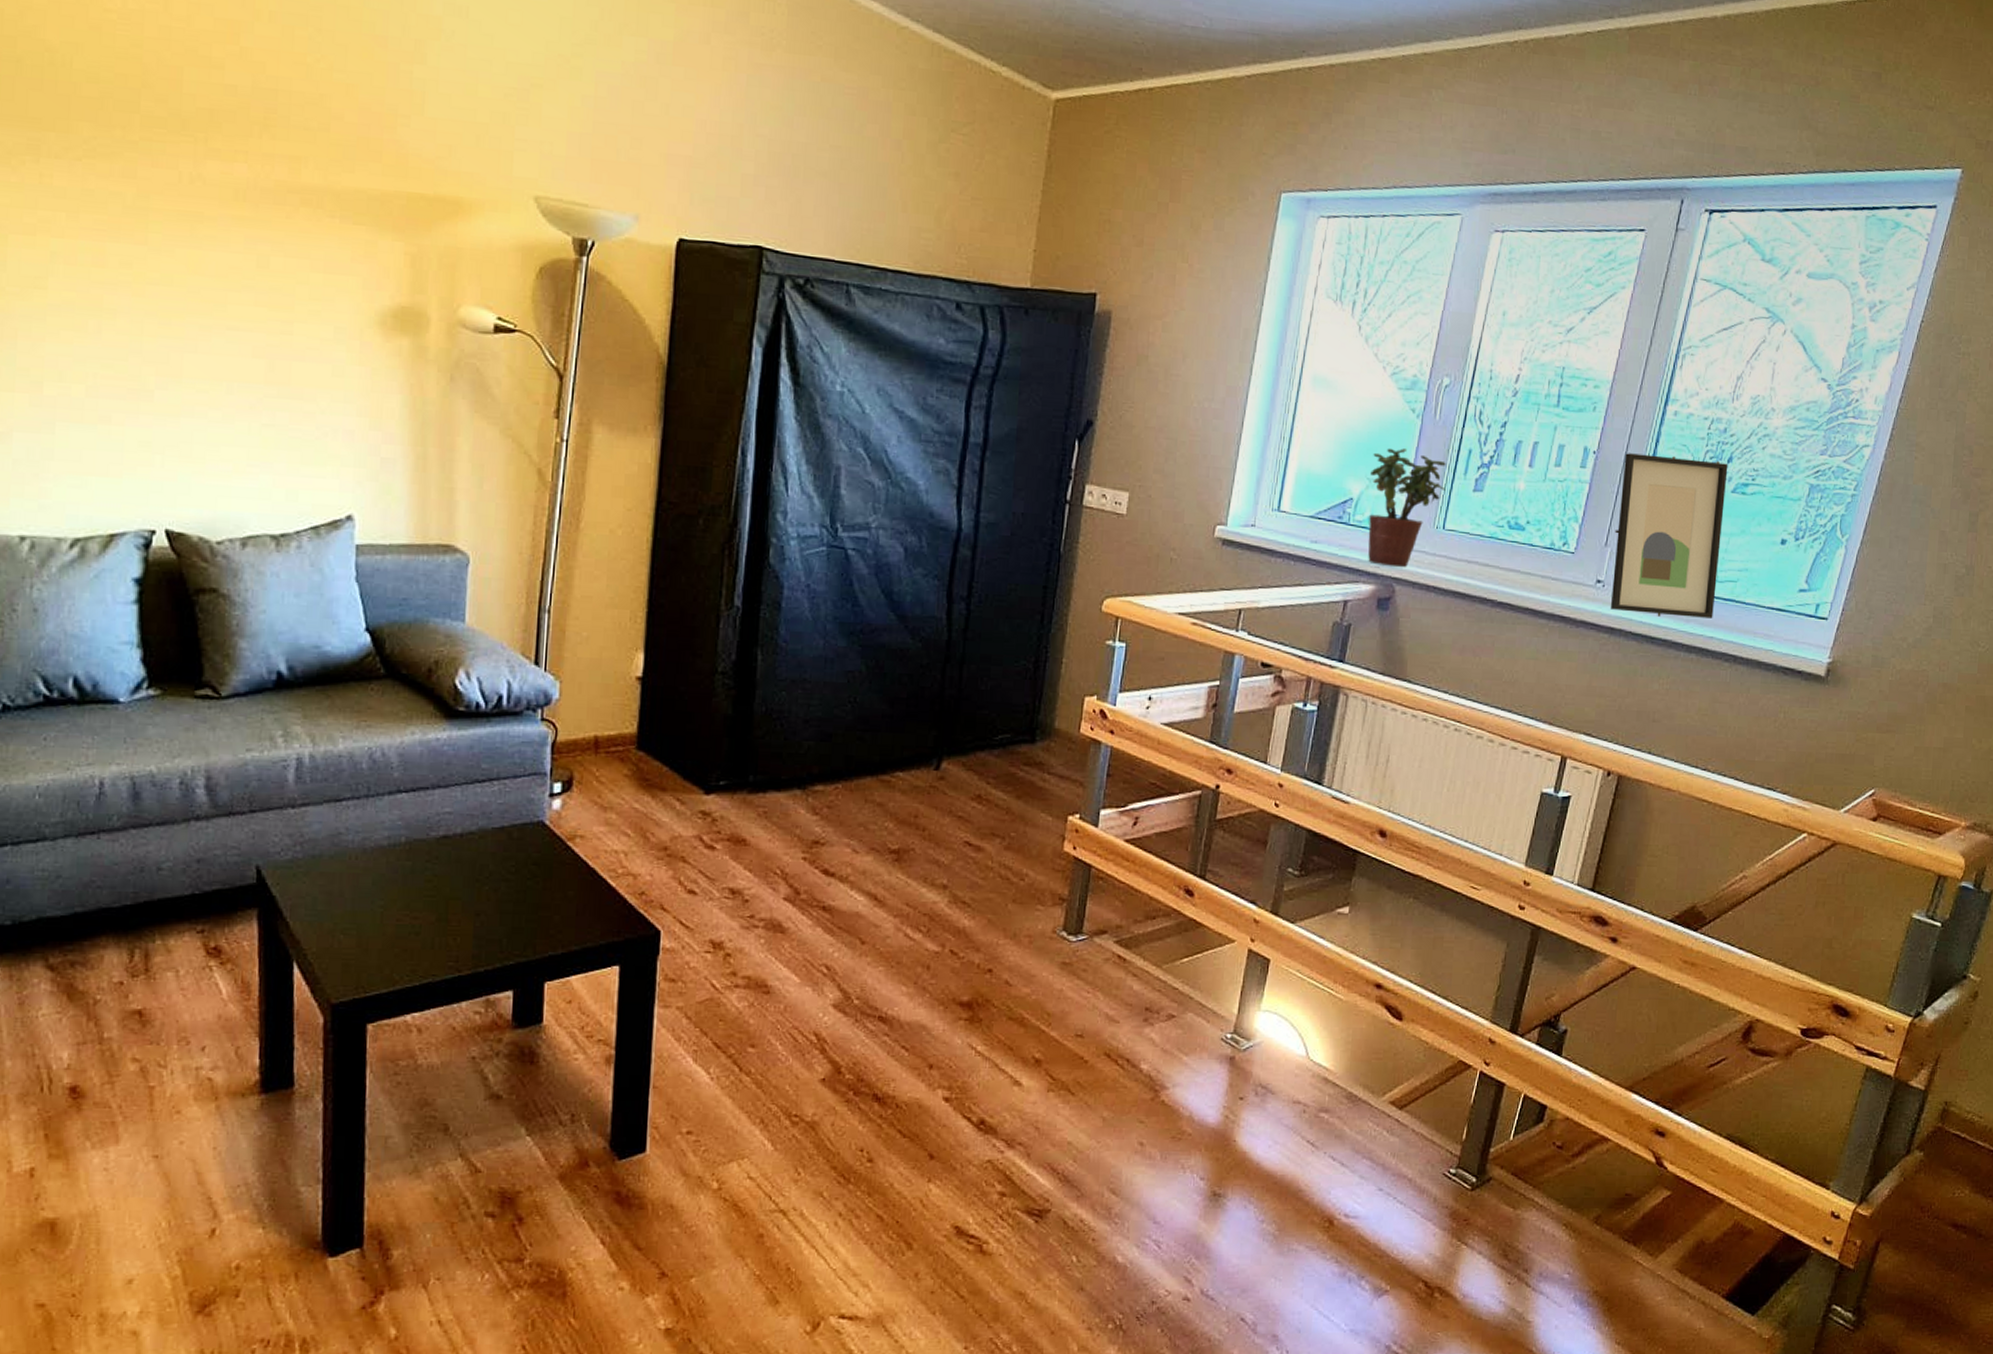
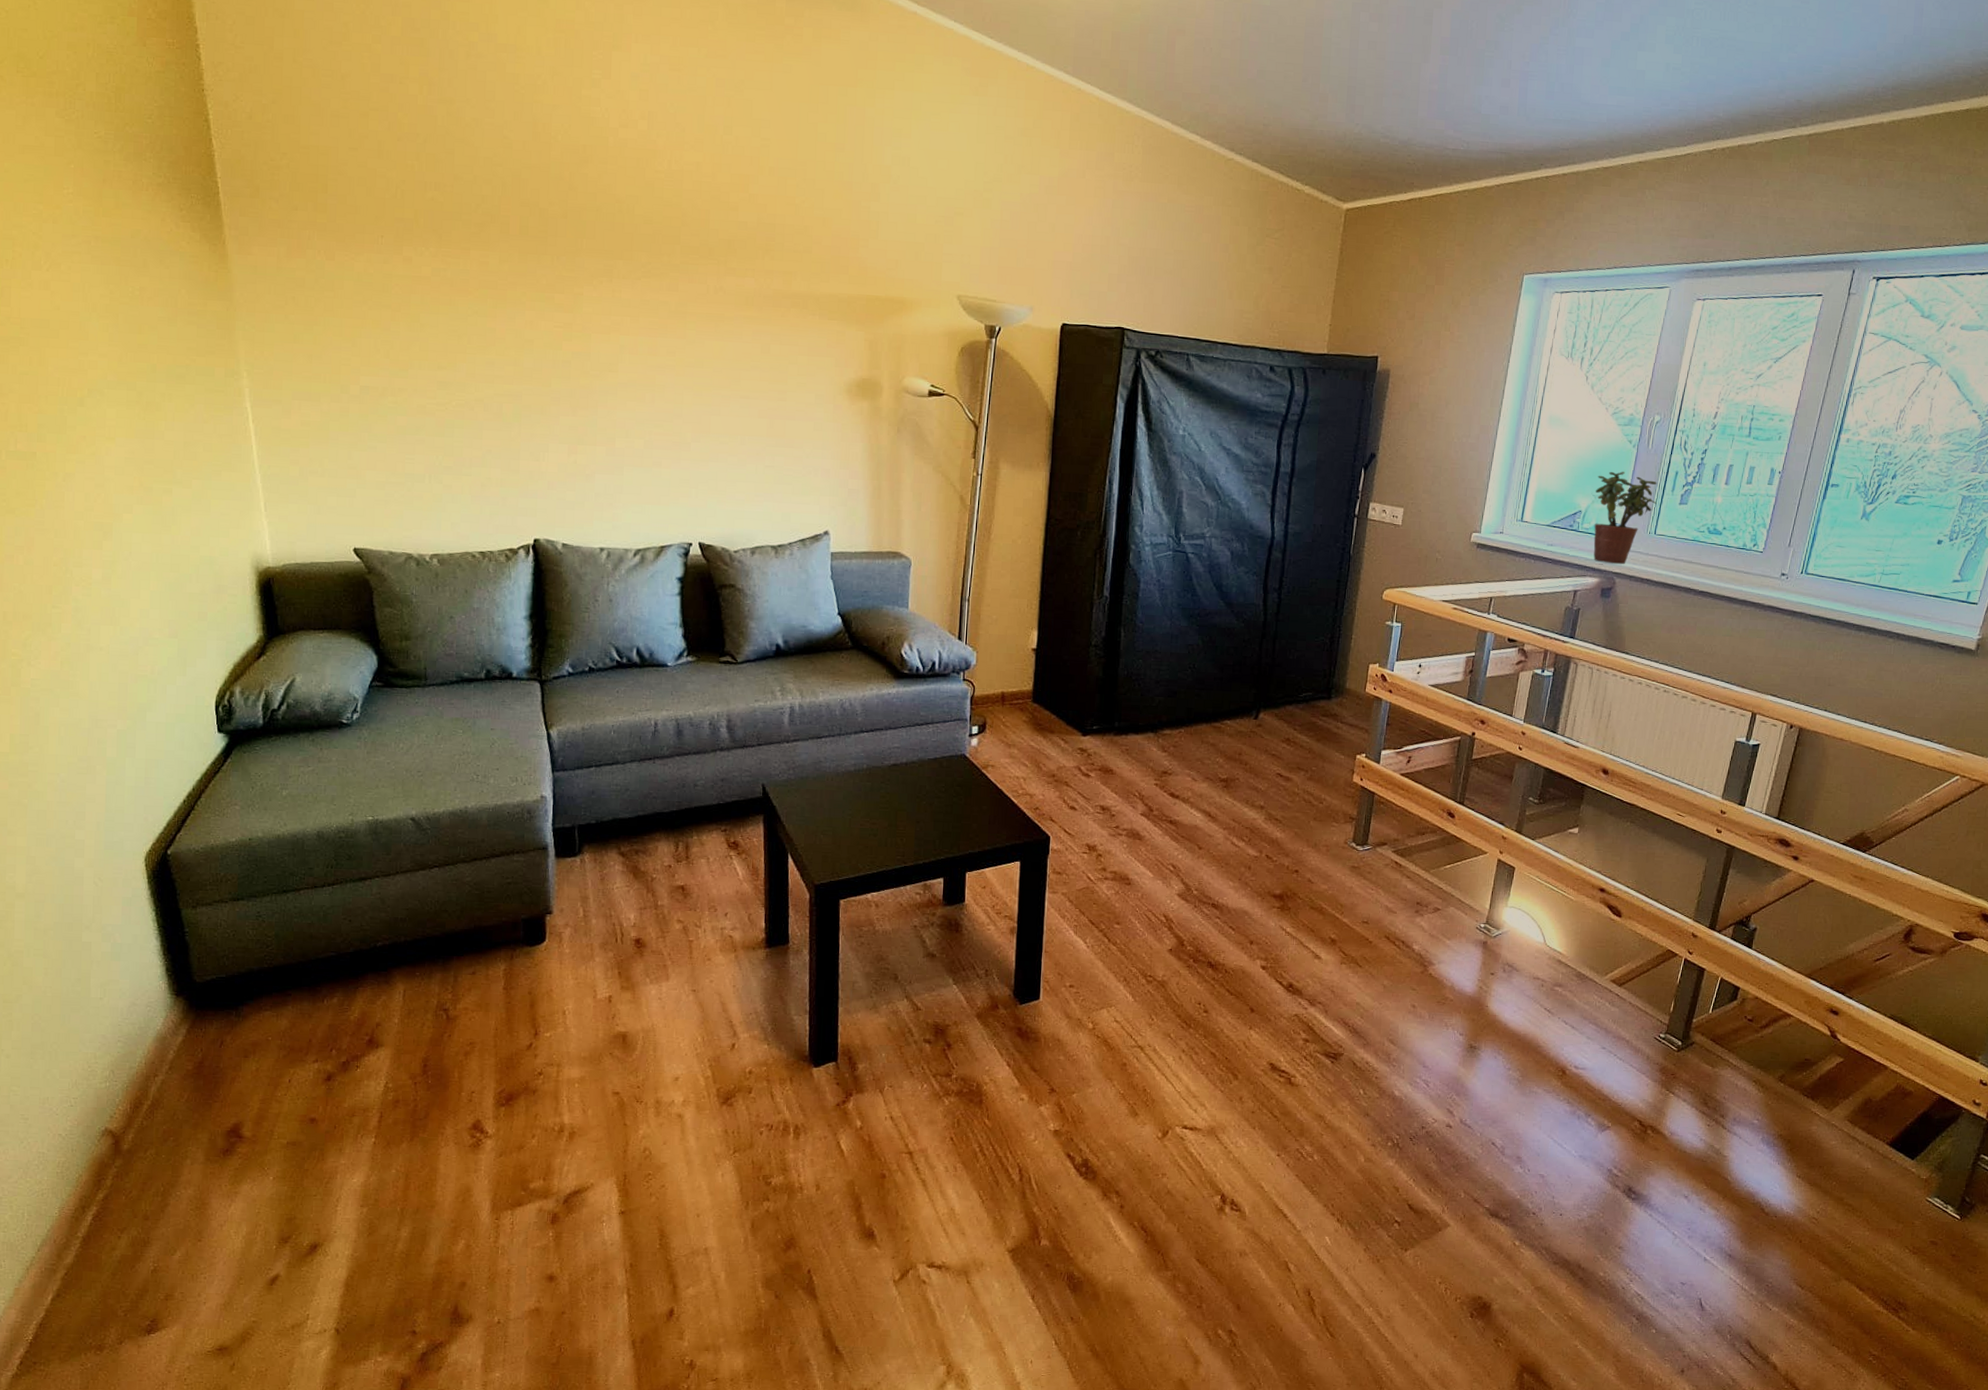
picture frame: present [1610,453,1728,618] -> none [1792,472,1893,604]

